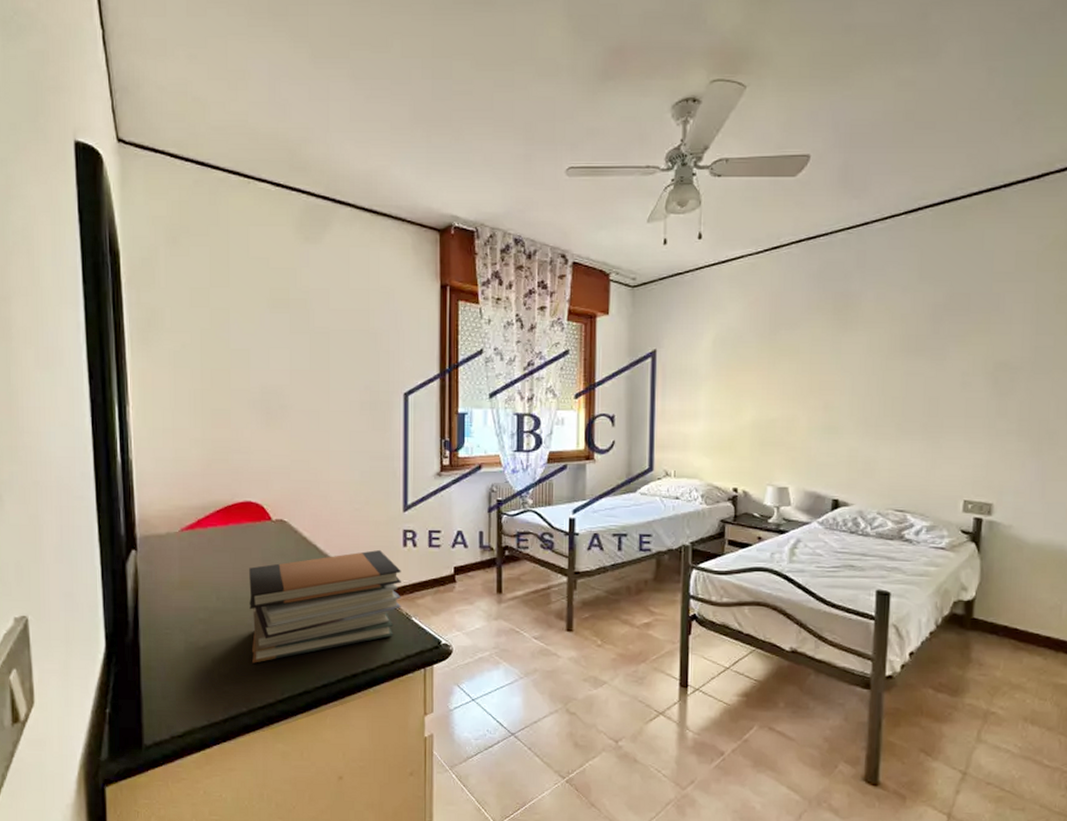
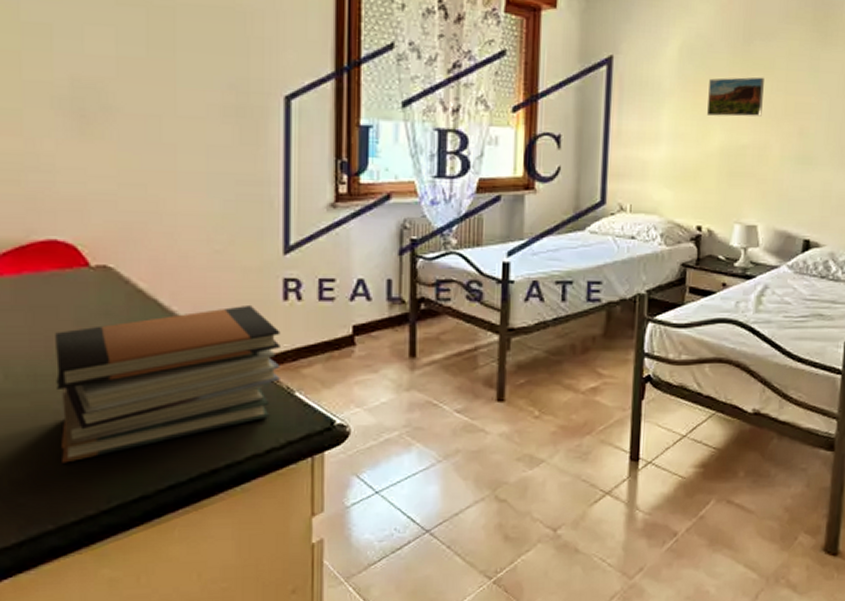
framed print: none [739,360,790,395] -> present [707,77,764,117]

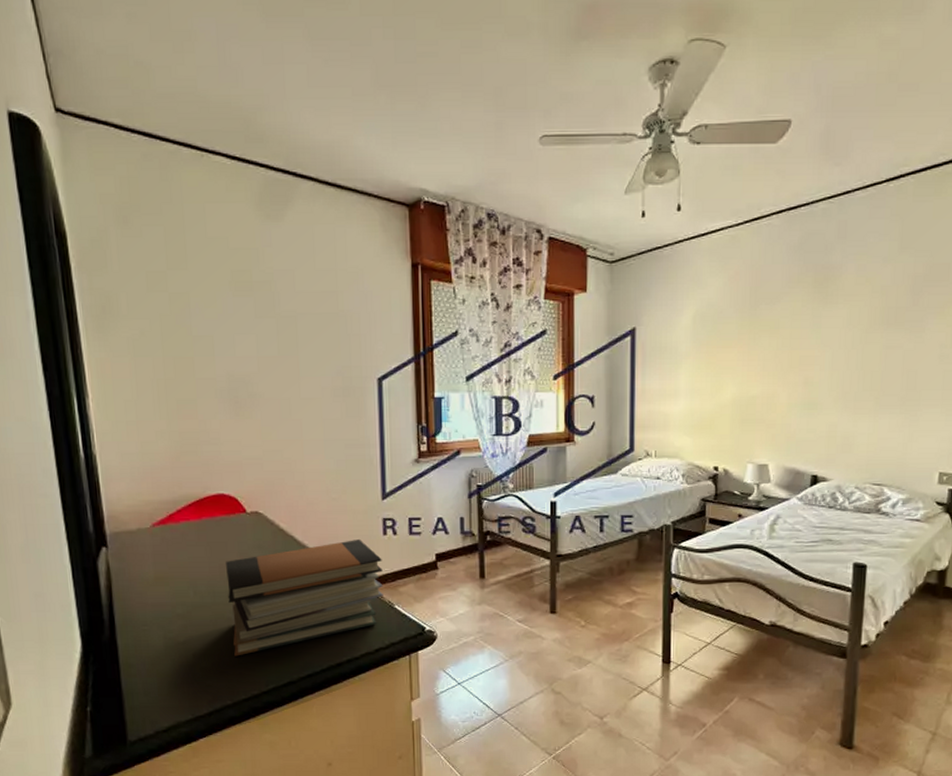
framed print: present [707,77,764,117] -> none [720,336,770,372]

